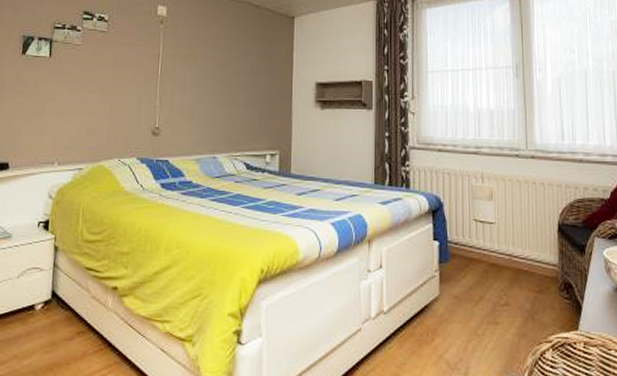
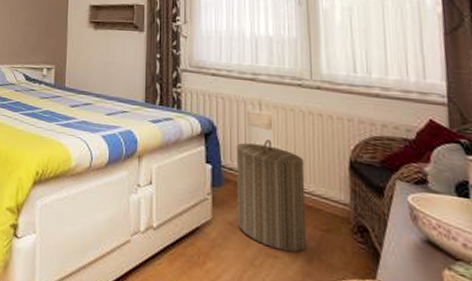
laundry hamper: none [461,211,523,317] -> present [236,140,307,253]

